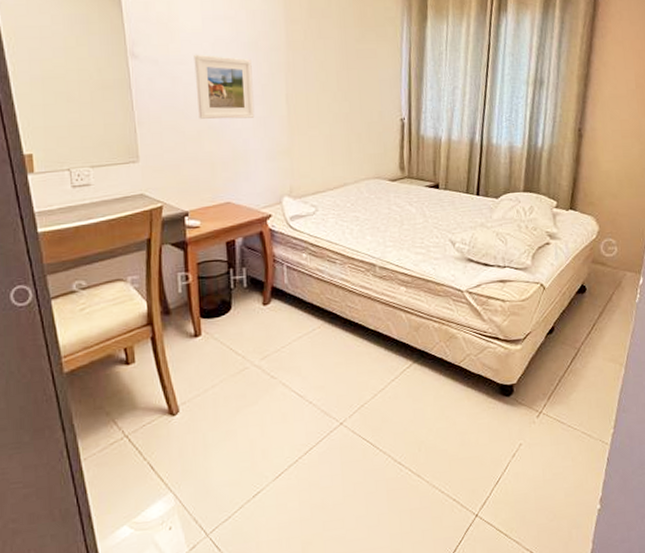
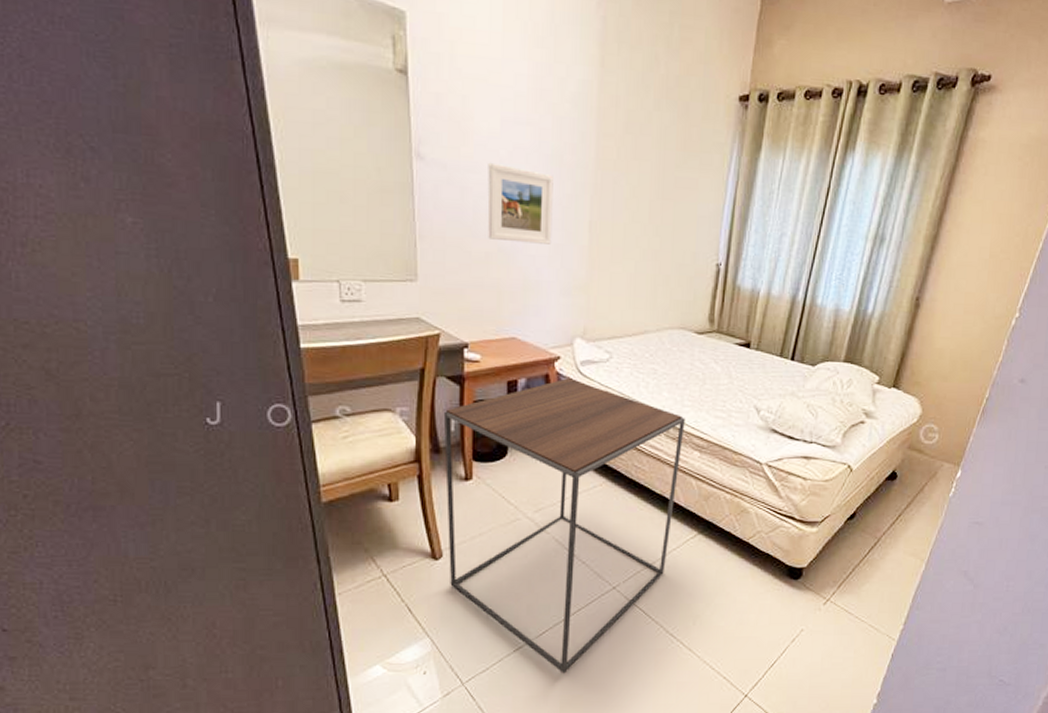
side table: none [170,233,390,514] -> present [443,378,685,674]

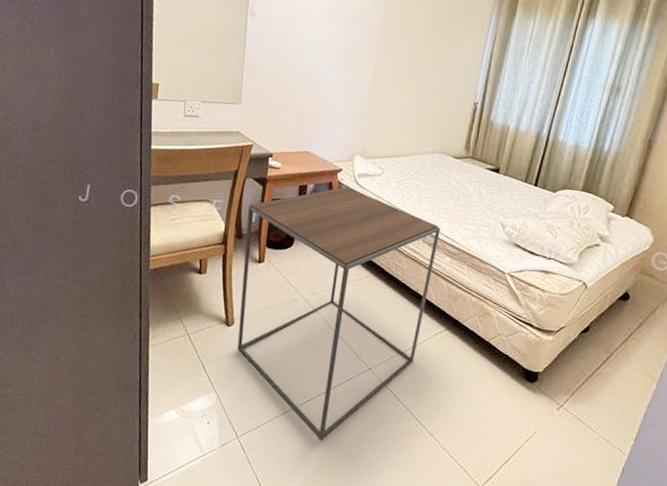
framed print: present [487,162,553,245] -> none [296,19,350,82]

